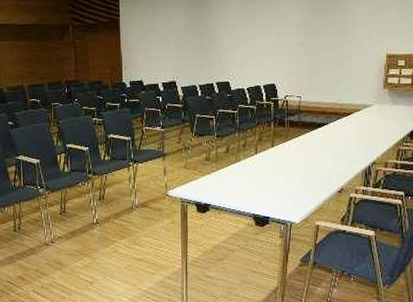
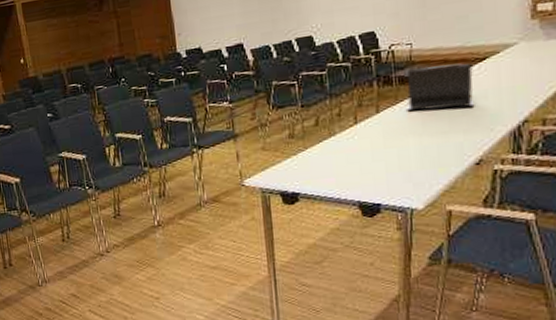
laptop: none [294,115,341,149] -> present [407,63,475,112]

